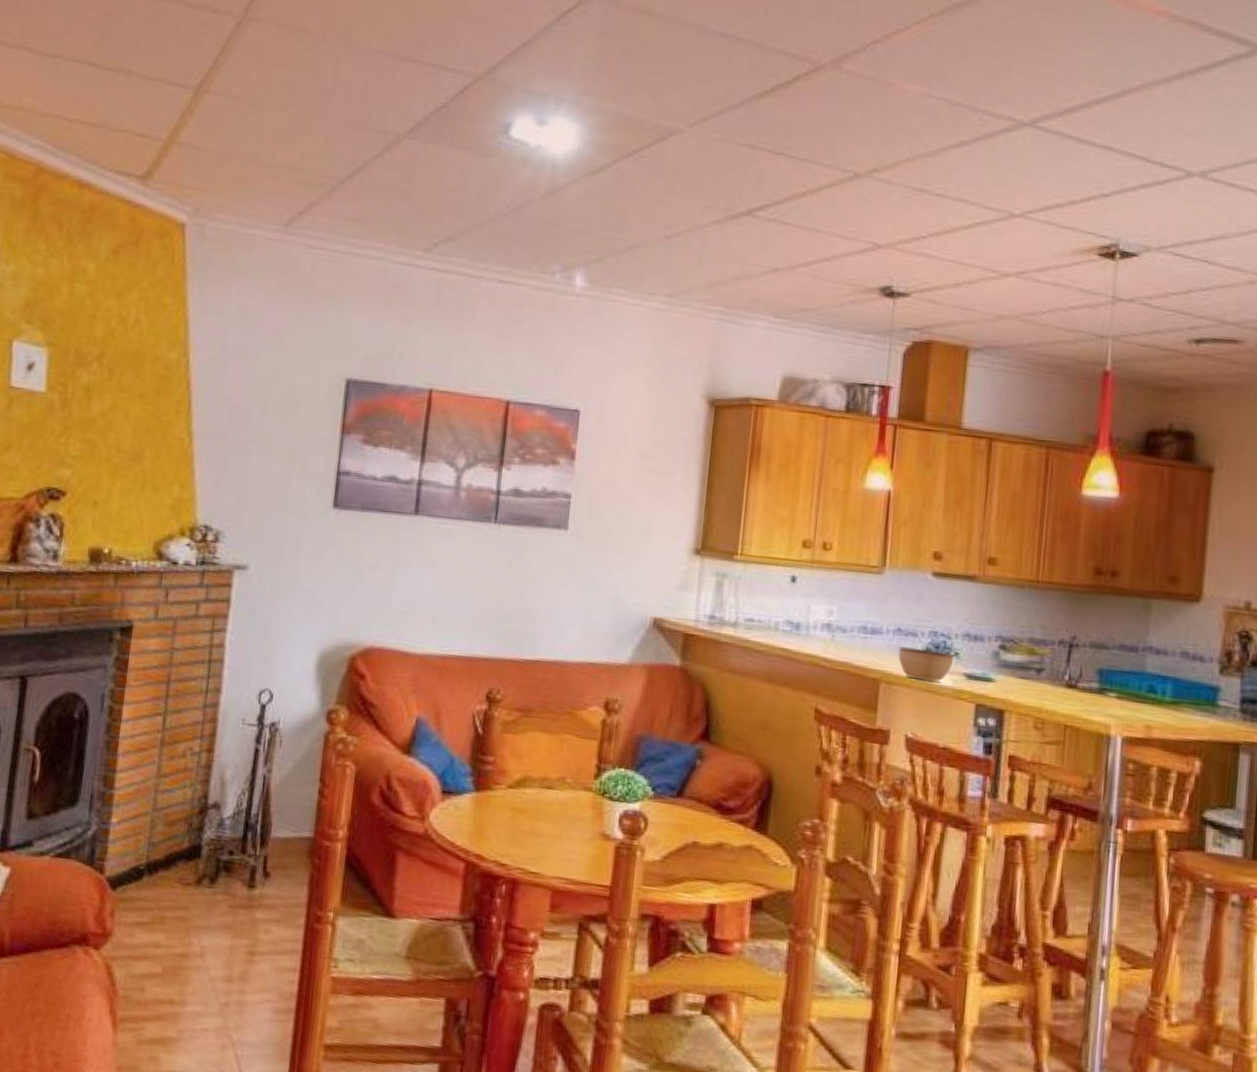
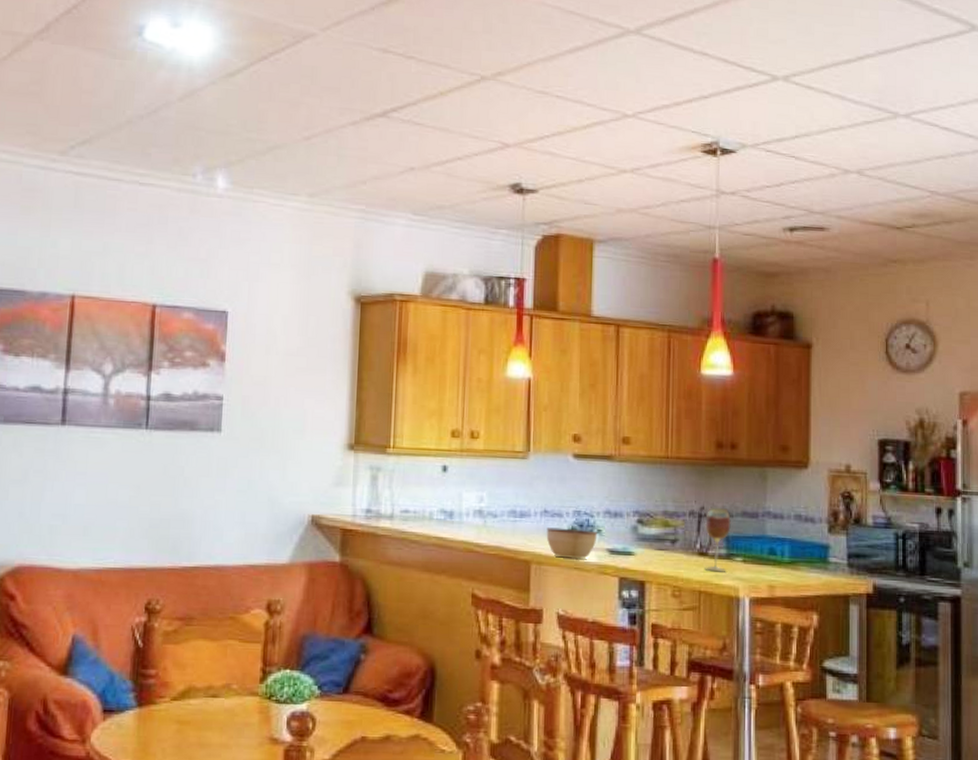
wineglass: none [1072,637,1107,708] -> present [704,507,732,572]

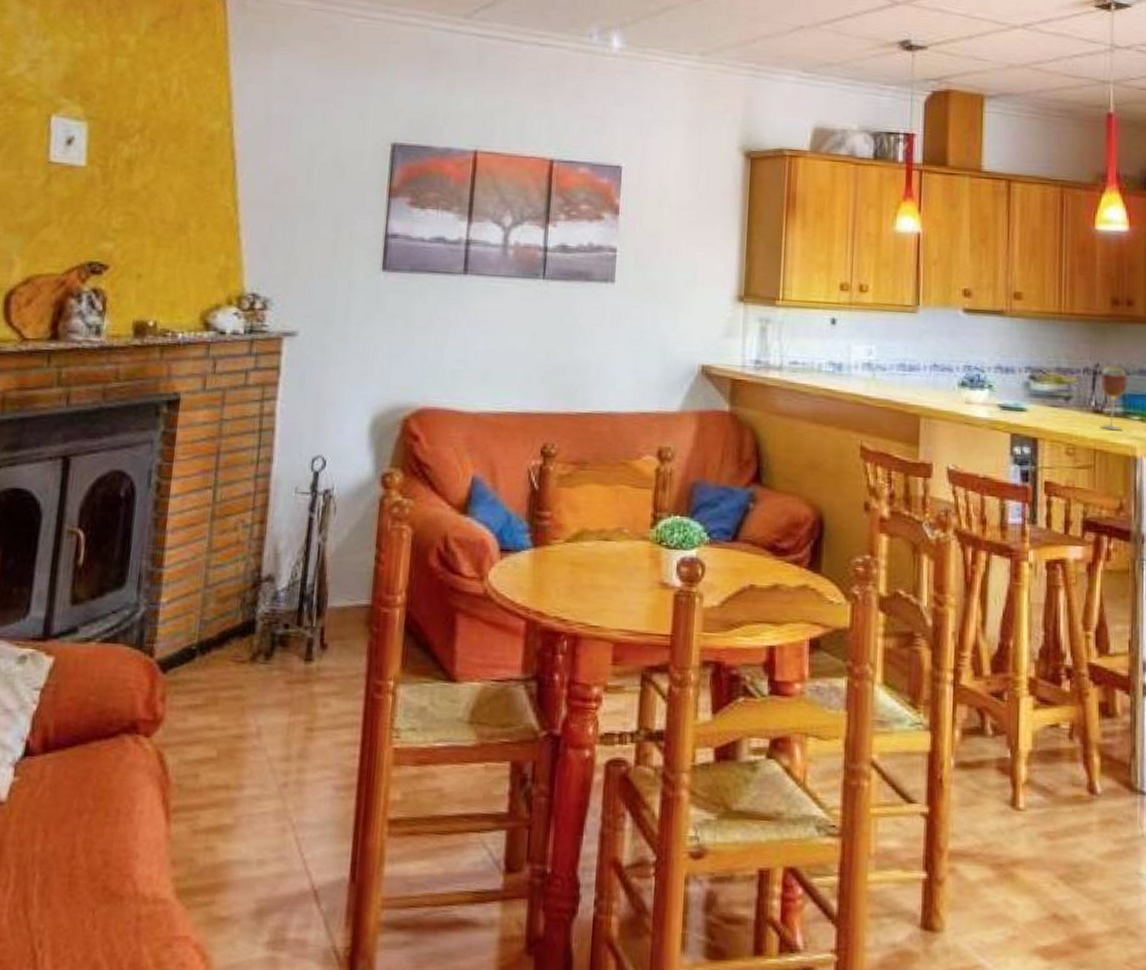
bowl: present [546,527,598,559] -> none [936,381,988,414]

